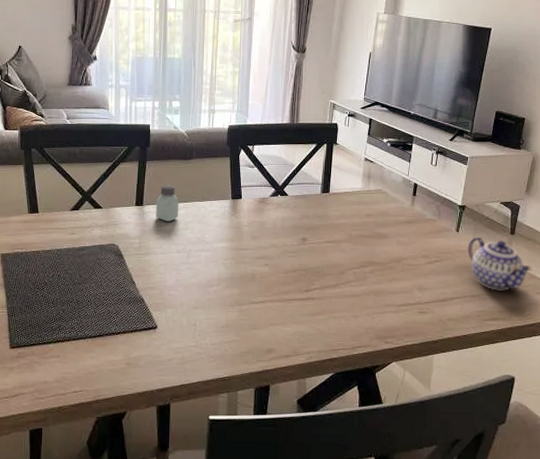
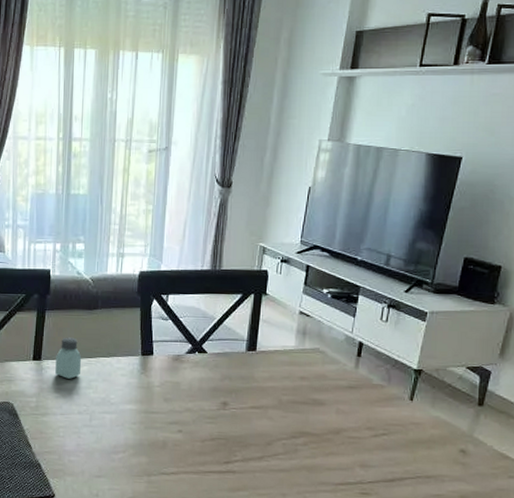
teapot: present [467,236,533,291] -> none [423,407,505,472]

